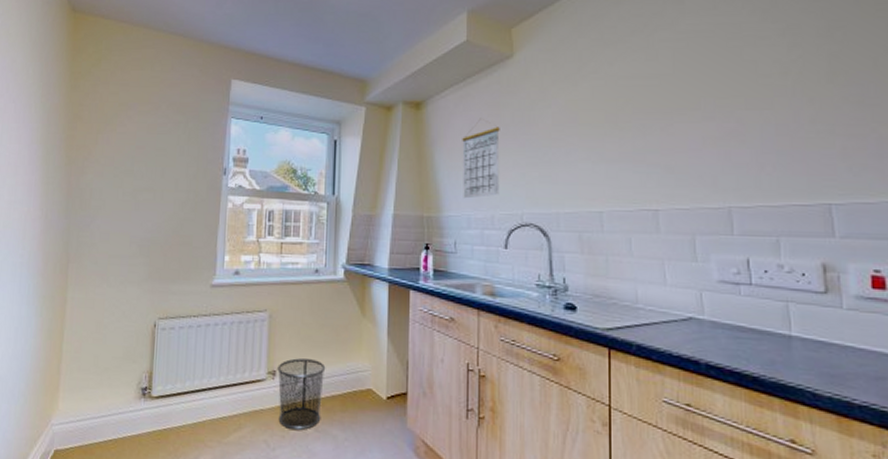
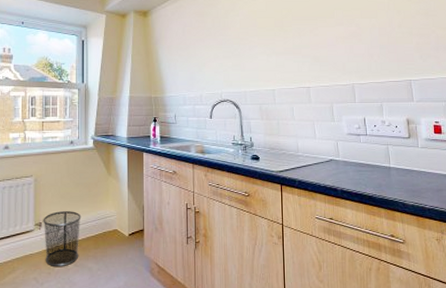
calendar: present [462,119,500,199] -> none [178,24,205,83]

